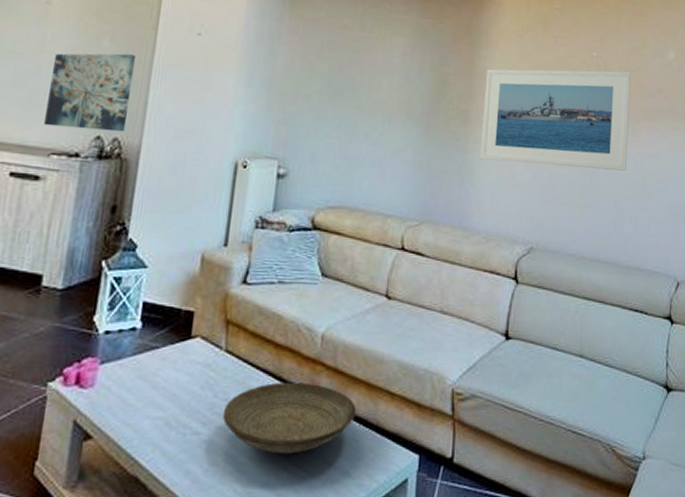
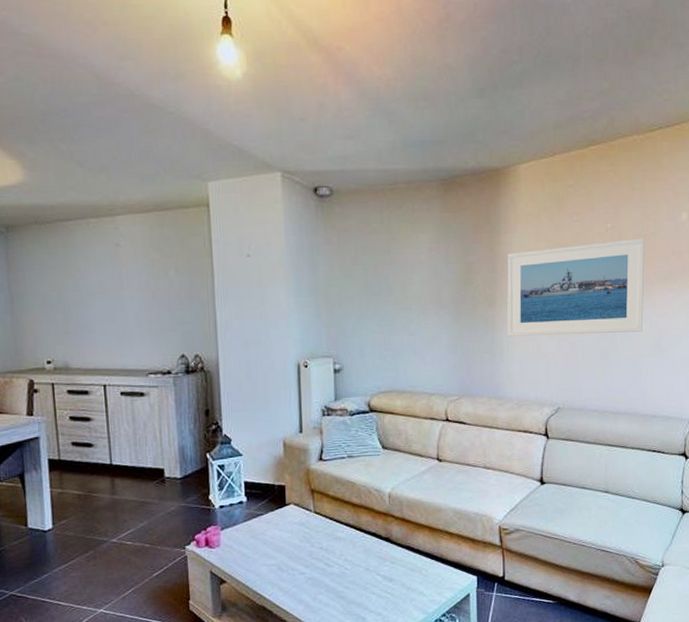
wall art: present [44,53,137,132] -> none [134,282,203,351]
decorative bowl: present [222,382,356,454] -> none [320,530,423,583]

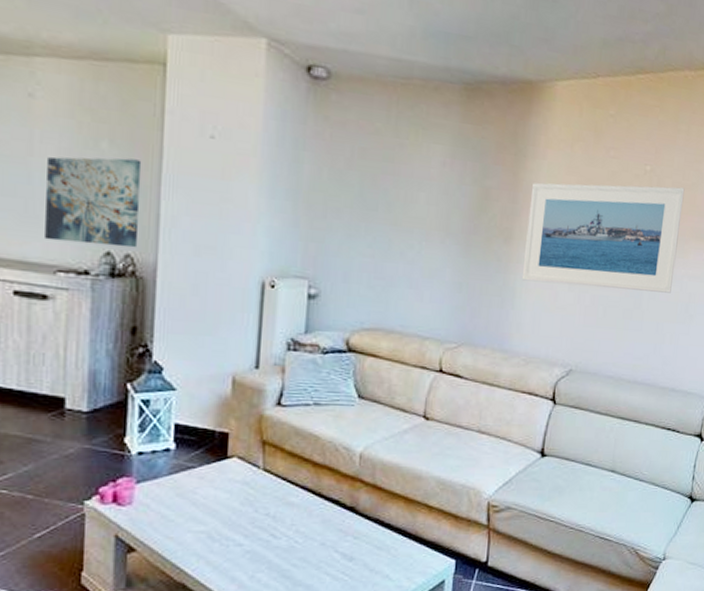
wall art: none [134,282,203,351] -> present [45,156,142,248]

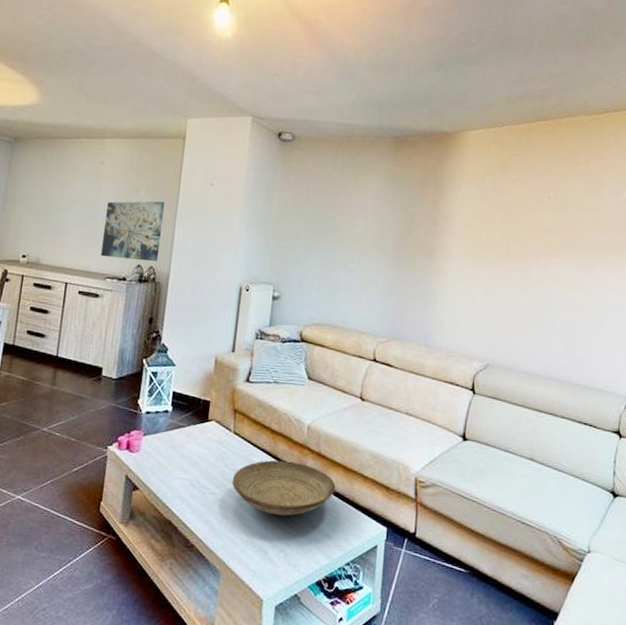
decorative bowl: none [264,497,395,562] -> present [232,460,336,517]
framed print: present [521,182,685,293] -> none [442,209,587,300]

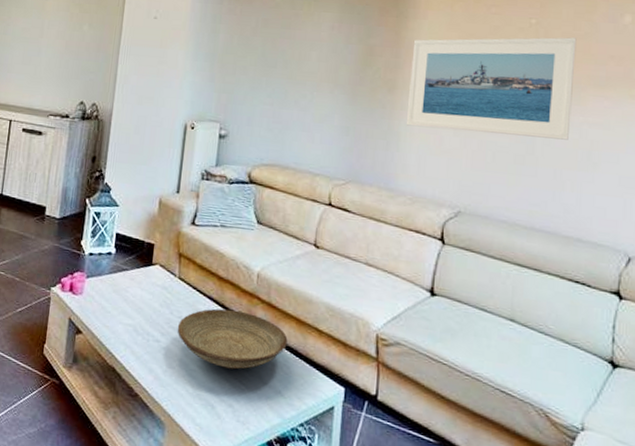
wall art: present [101,201,165,262] -> none [44,36,108,99]
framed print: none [442,209,587,300] -> present [406,37,577,140]

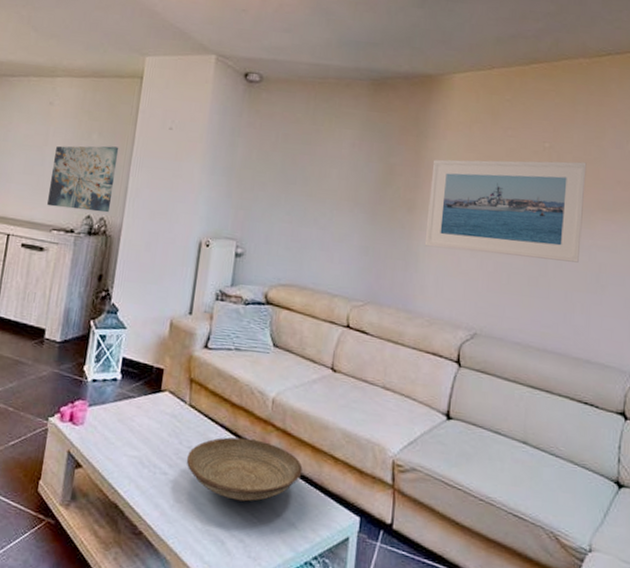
wall art: none [44,36,108,99] -> present [47,145,119,213]

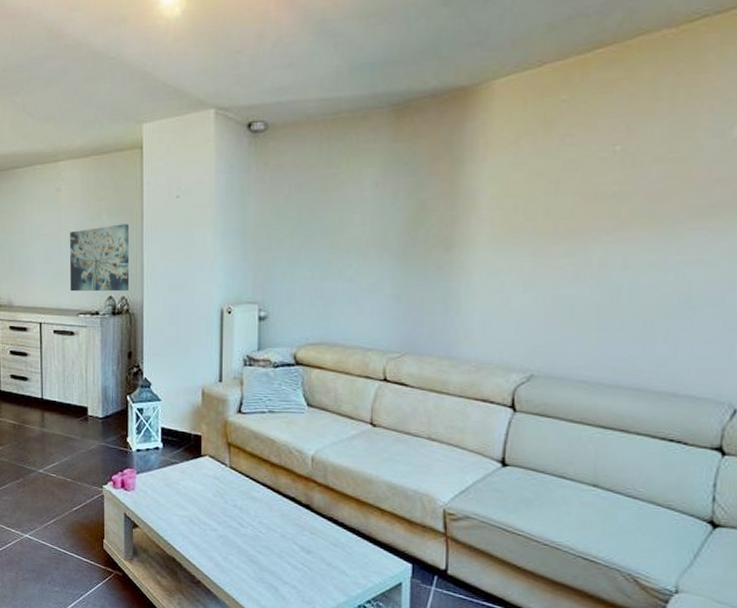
decorative bowl: present [186,437,303,502] -> none [233,494,348,553]
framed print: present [424,159,587,263] -> none [466,162,673,286]

